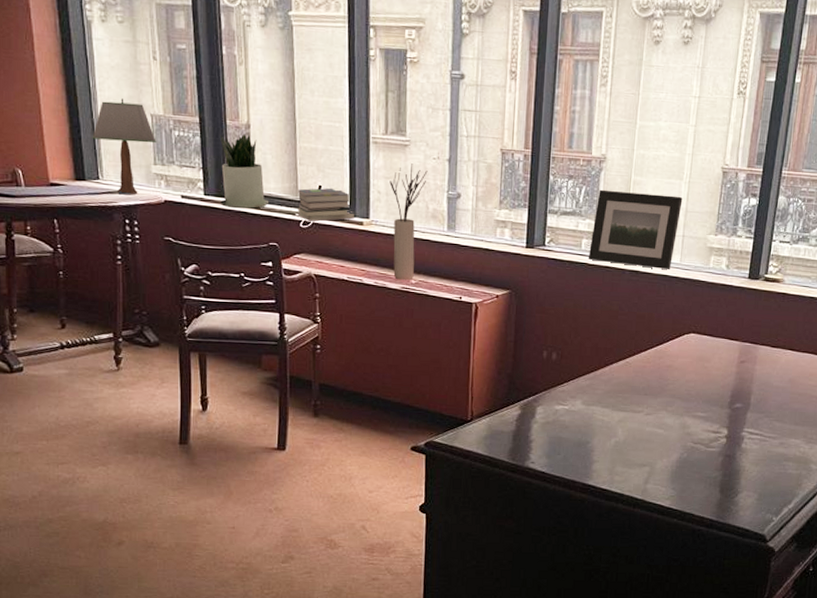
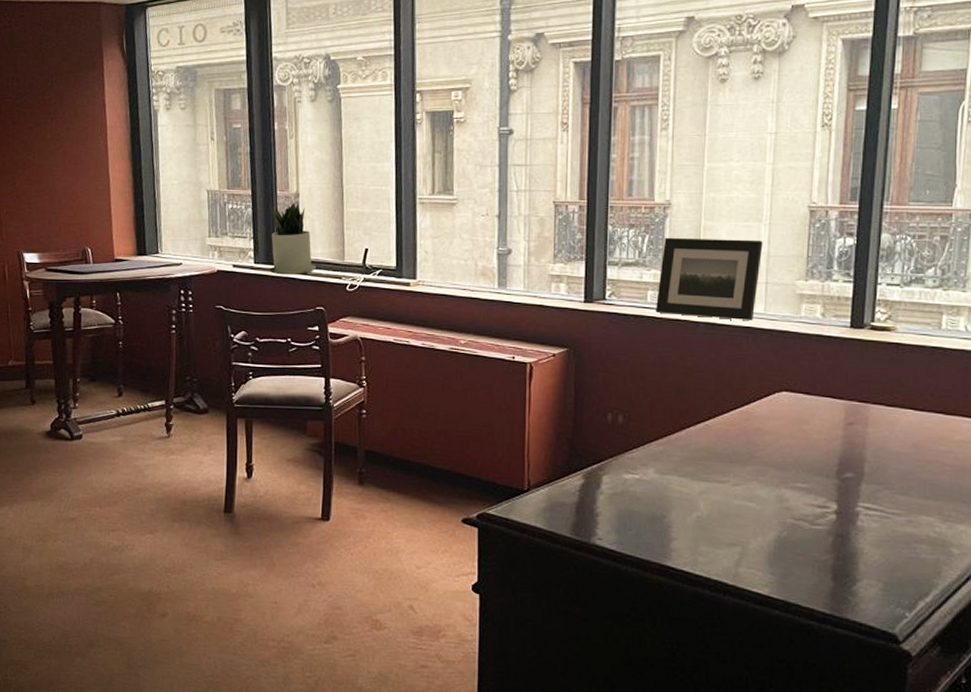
table lamp: present [92,98,156,195] -> none [154,178,212,267]
books: present [298,188,354,222] -> none [344,250,401,285]
vase: present [389,163,428,281] -> none [437,222,476,341]

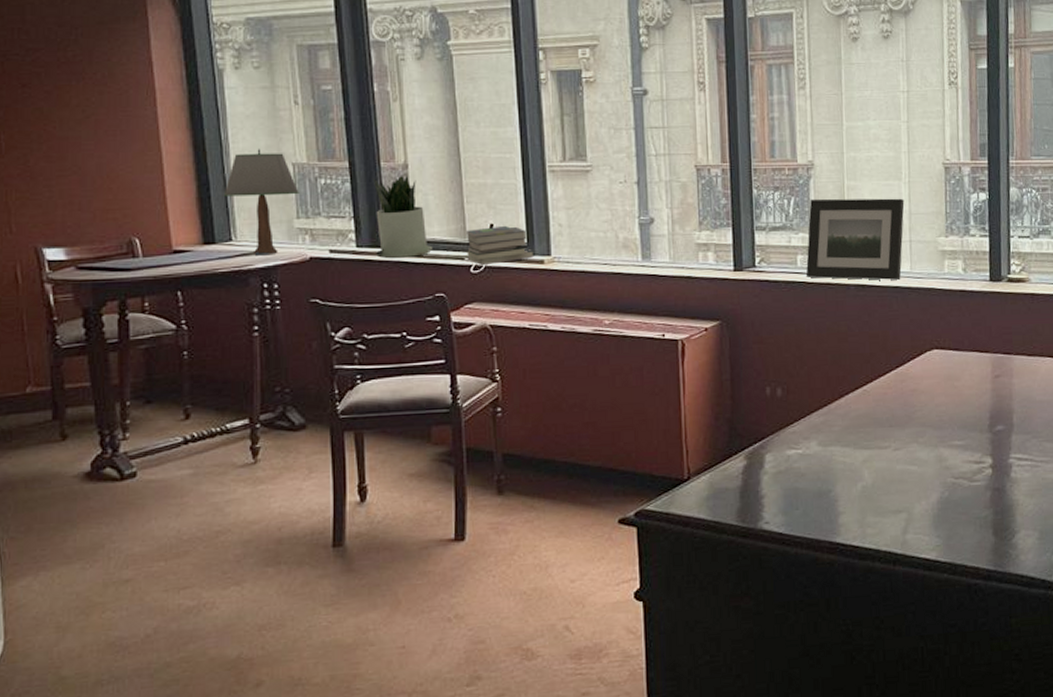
table lamp: none [154,178,212,267] -> present [223,149,299,256]
books: none [344,250,401,285] -> present [467,225,533,266]

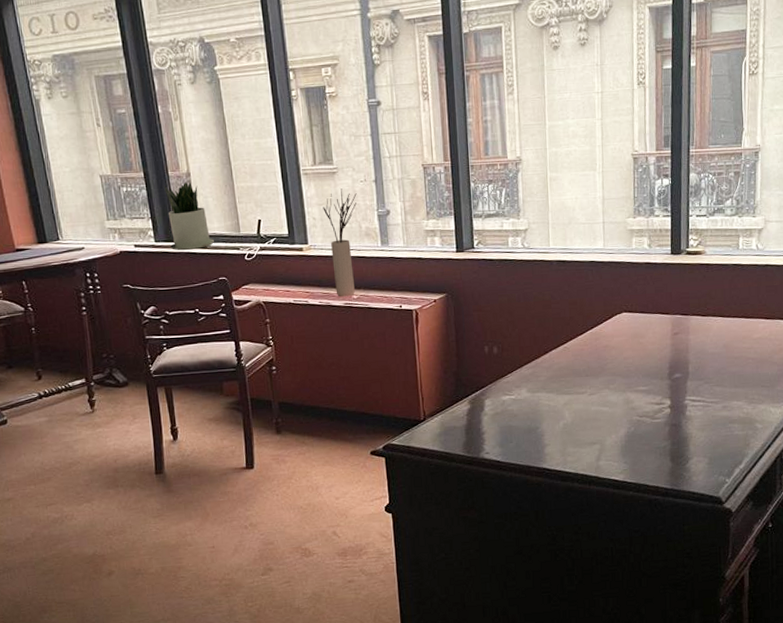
table lamp: present [223,149,299,256] -> none [49,165,107,251]
books: present [467,225,533,266] -> none [240,220,294,254]
vase: none [571,190,614,322] -> present [323,188,357,297]
picture frame: present [805,198,905,281] -> none [515,186,599,257]

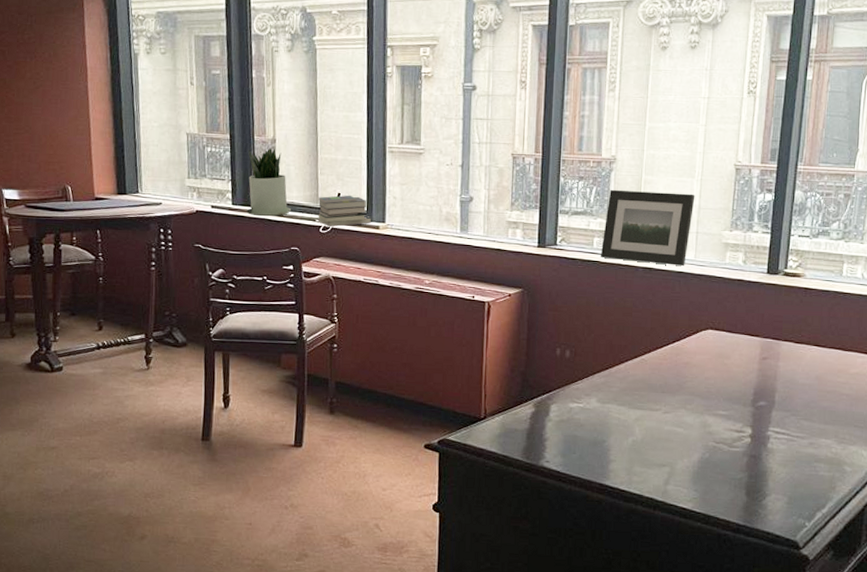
books: none [240,220,294,254] -> present [318,195,371,228]
vase: present [323,188,357,297] -> none [405,170,441,281]
picture frame: none [515,186,599,257] -> present [600,189,695,267]

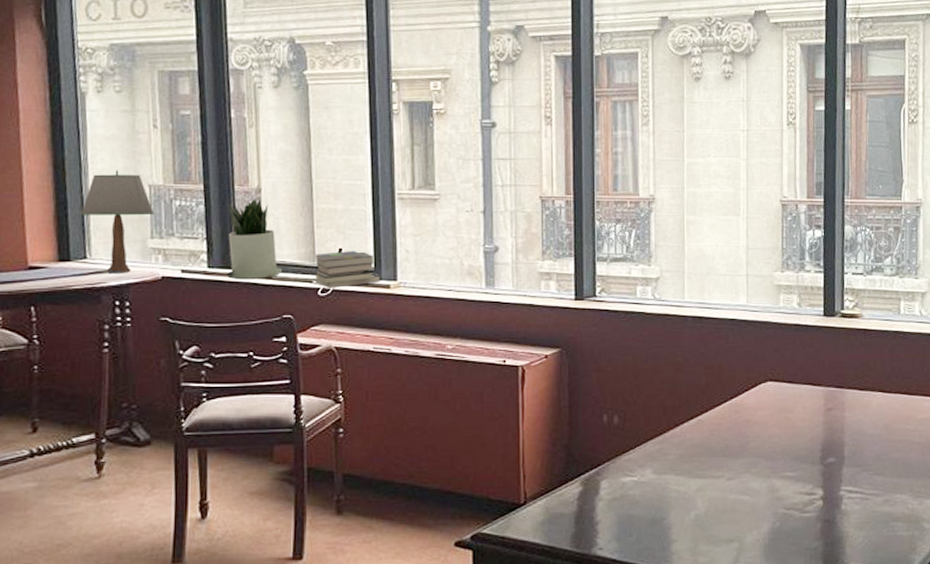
table lamp: none [134,120,191,207] -> present [80,170,154,274]
picture frame: present [600,189,695,267] -> none [644,232,742,314]

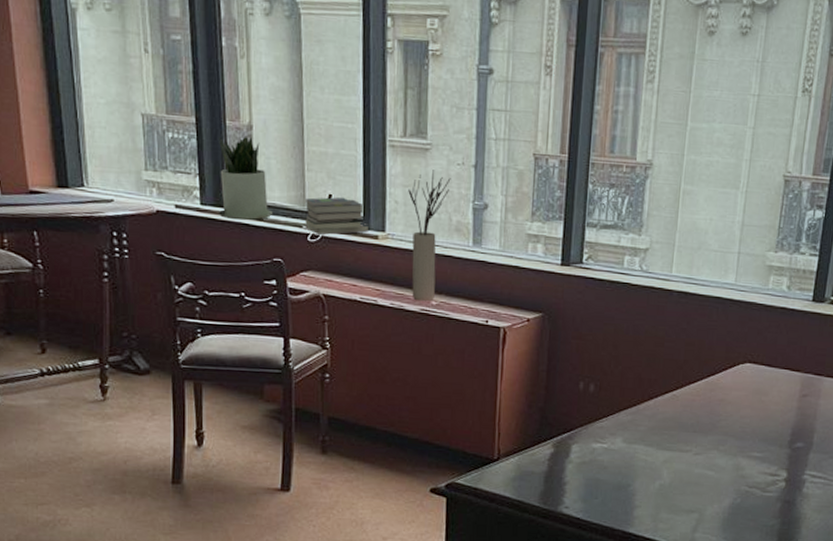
table lamp: present [80,170,154,274] -> none [76,96,148,205]
vase: none [419,218,461,347] -> present [408,170,451,302]

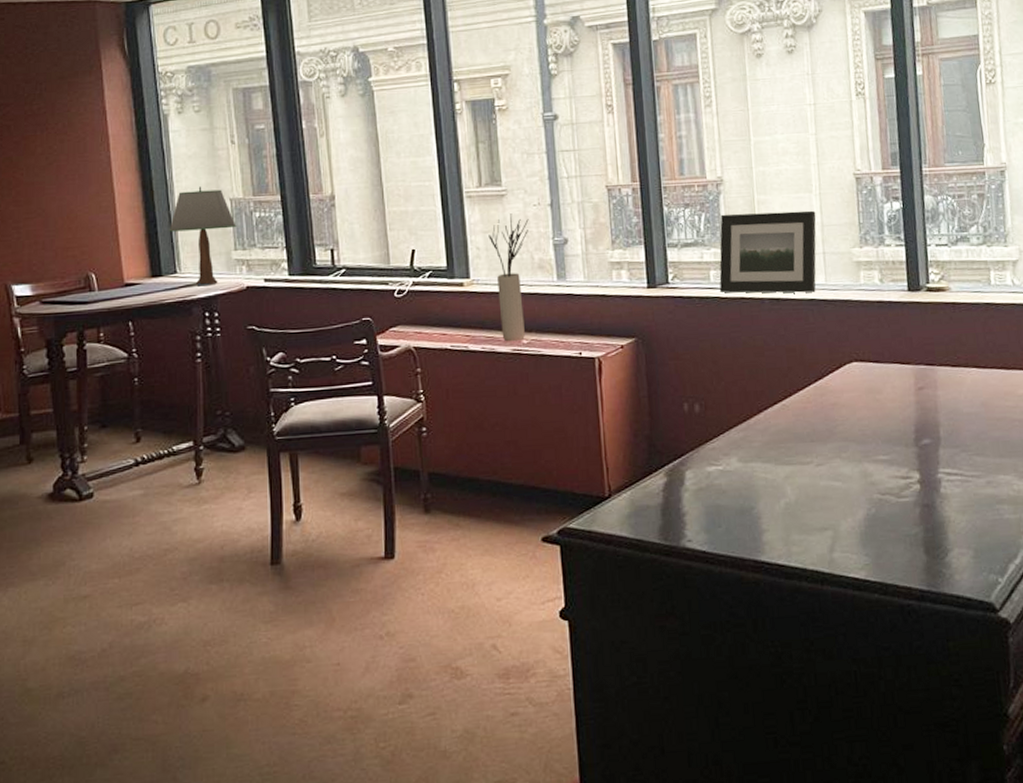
table lamp: none [76,96,148,205] -> present [169,187,237,287]
planter: present [218,135,274,221] -> none [302,205,360,286]
books: present [305,197,368,236] -> none [390,250,453,290]
picture frame: none [631,200,739,292] -> present [719,210,817,293]

